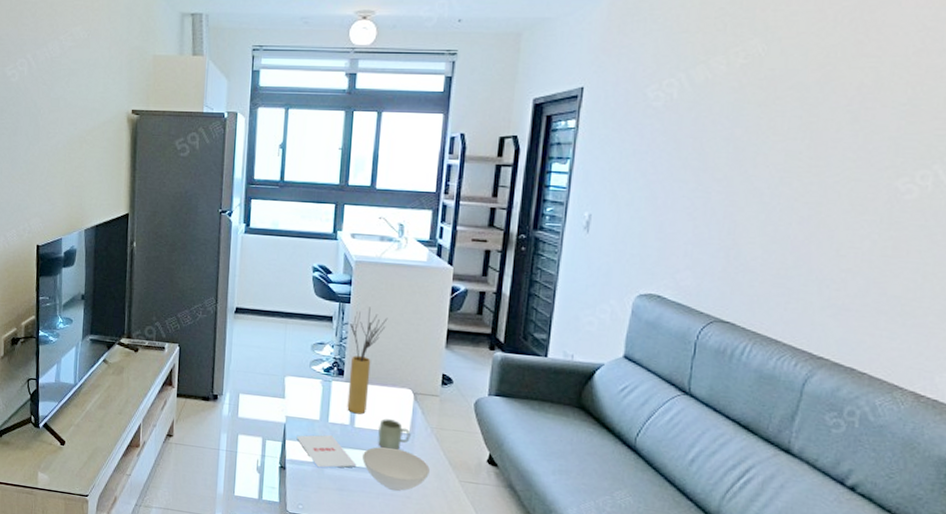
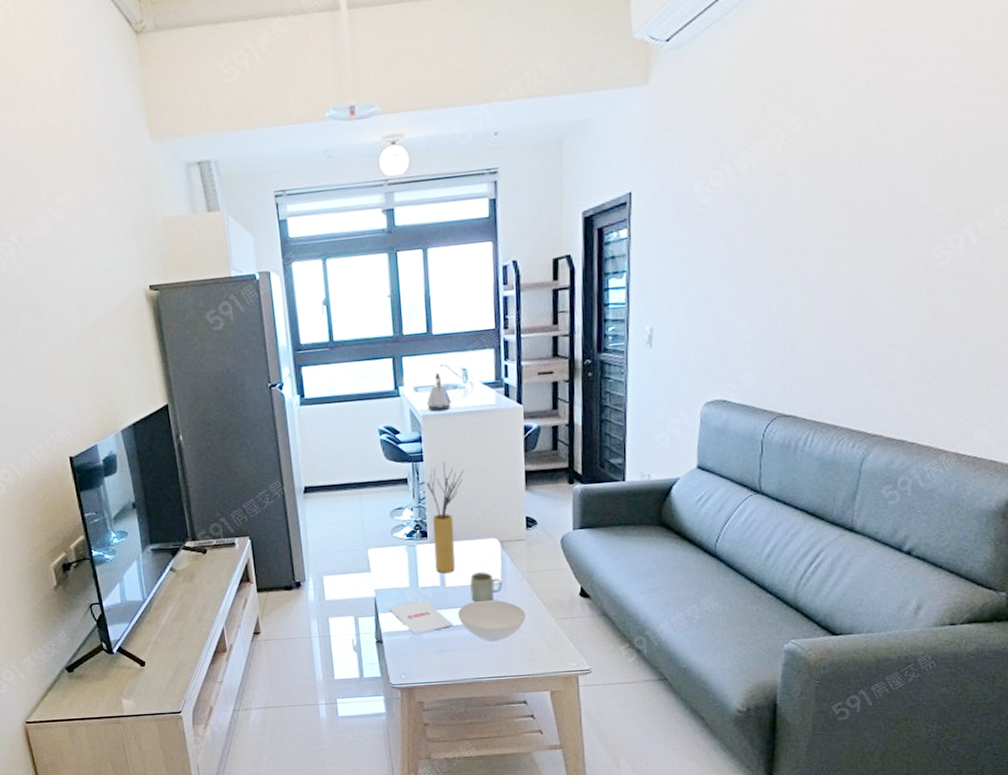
kettle: none [361,224,385,261] -> present [426,373,451,412]

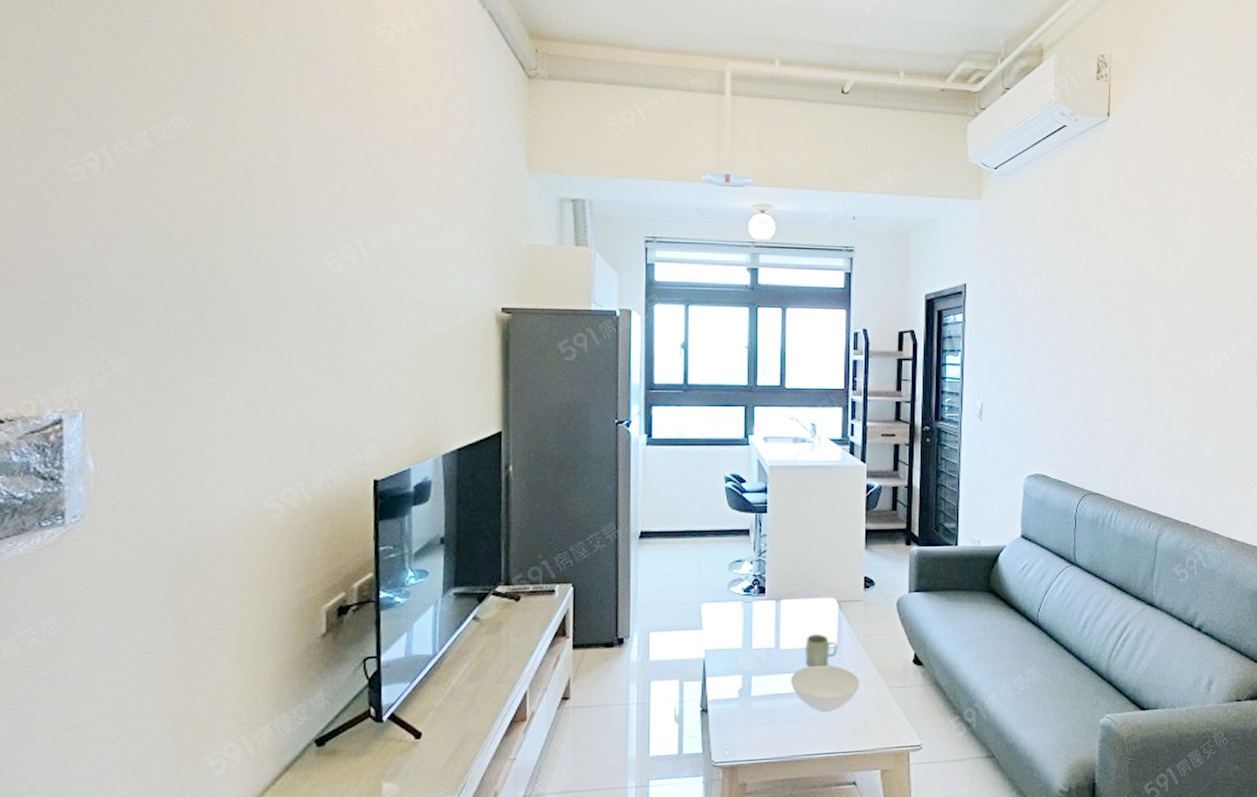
magazine: present [389,600,453,635] -> none [718,663,785,703]
kettle: present [426,373,451,412] -> none [774,425,798,464]
vase: present [426,461,464,574] -> none [768,514,807,634]

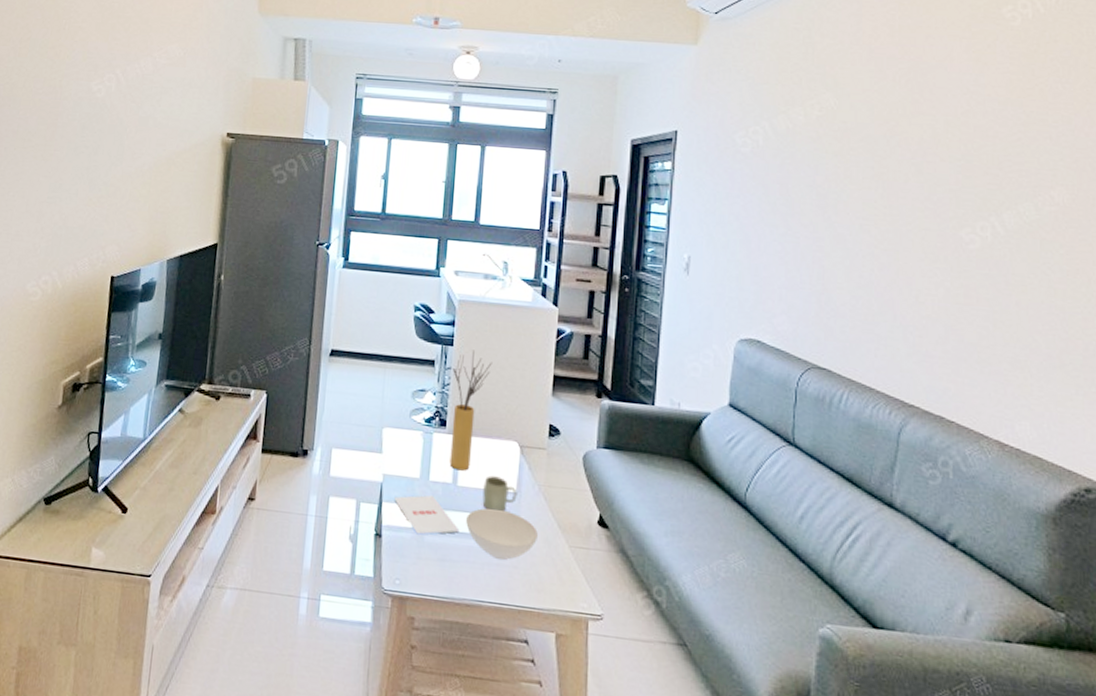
magazine: none [718,663,785,703] -> present [394,495,460,535]
vase: none [768,514,807,634] -> present [449,350,493,471]

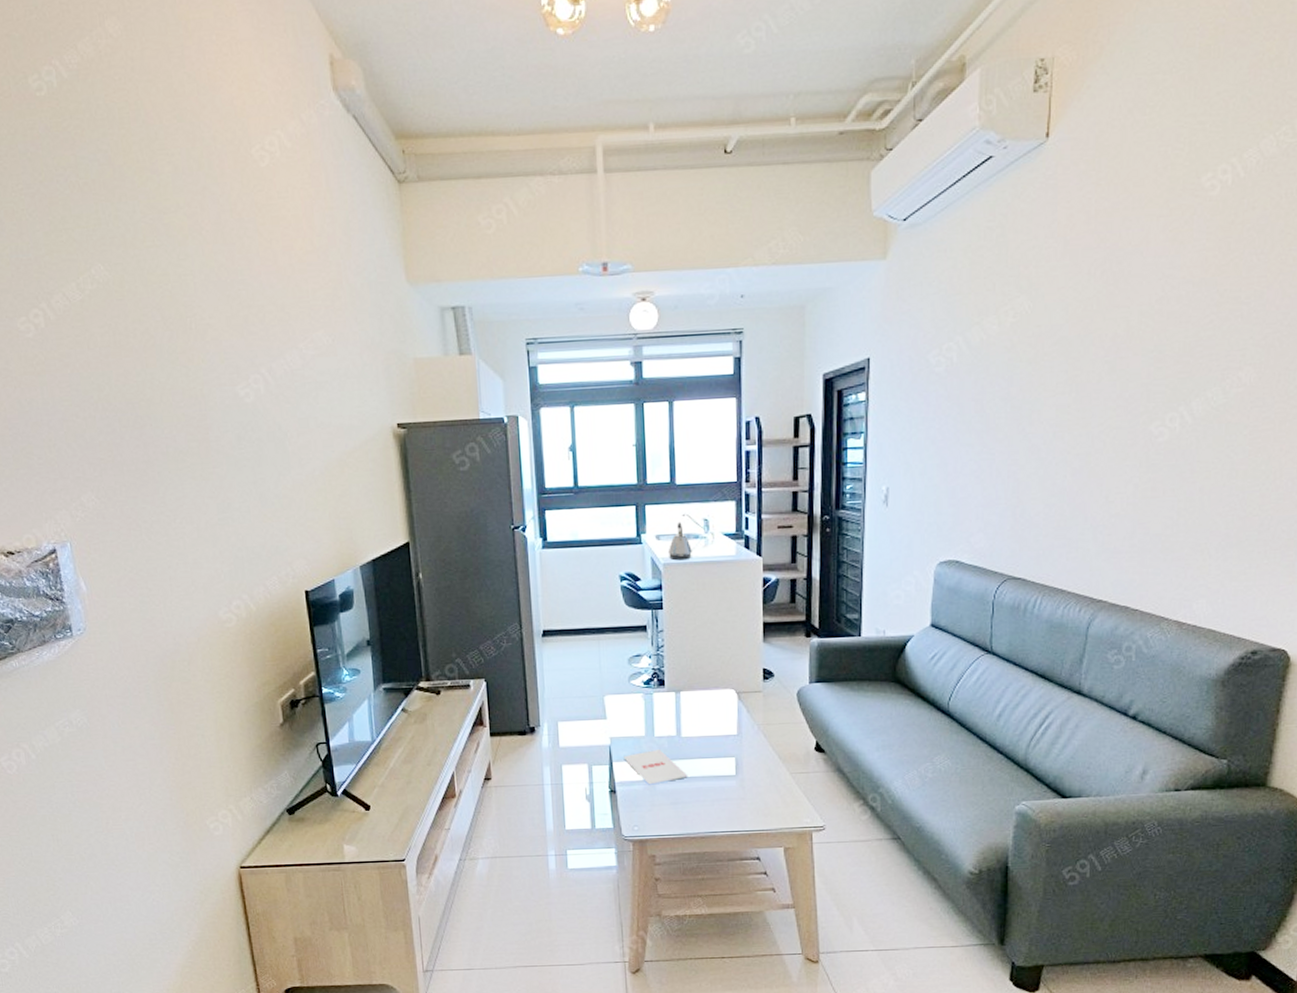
vase: present [449,350,493,471] -> none [665,610,703,723]
kettle: none [464,261,489,300] -> present [667,522,692,561]
bowl: present [466,508,538,561] -> none [693,751,761,795]
mug: present [482,475,517,511] -> none [706,723,738,753]

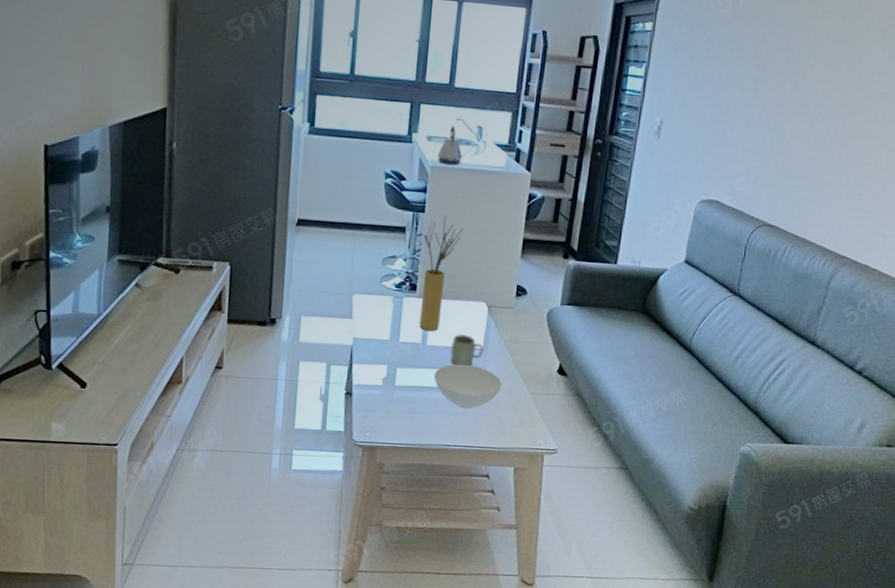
magazine: present [623,750,688,785] -> none [364,355,428,391]
vase: none [665,610,703,723] -> present [419,216,464,332]
bowl: none [693,751,761,795] -> present [434,363,502,409]
mug: none [706,723,738,753] -> present [450,334,484,366]

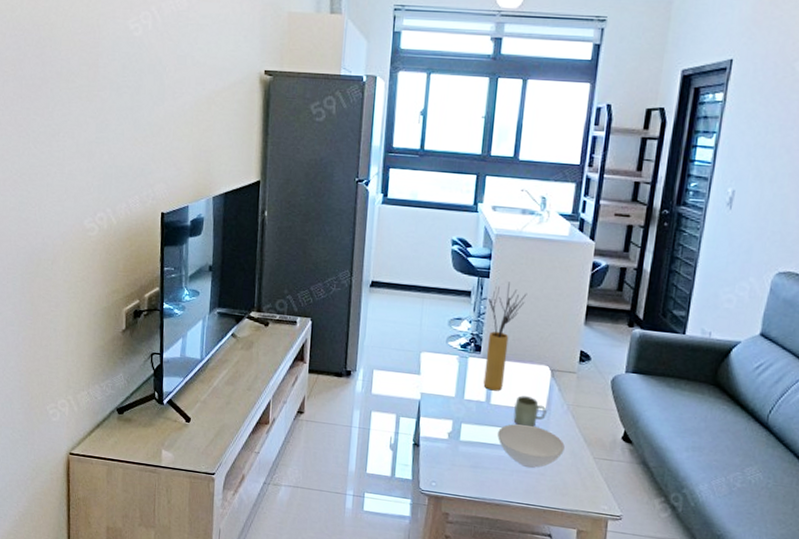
kettle: present [437,126,462,166] -> none [501,196,526,234]

